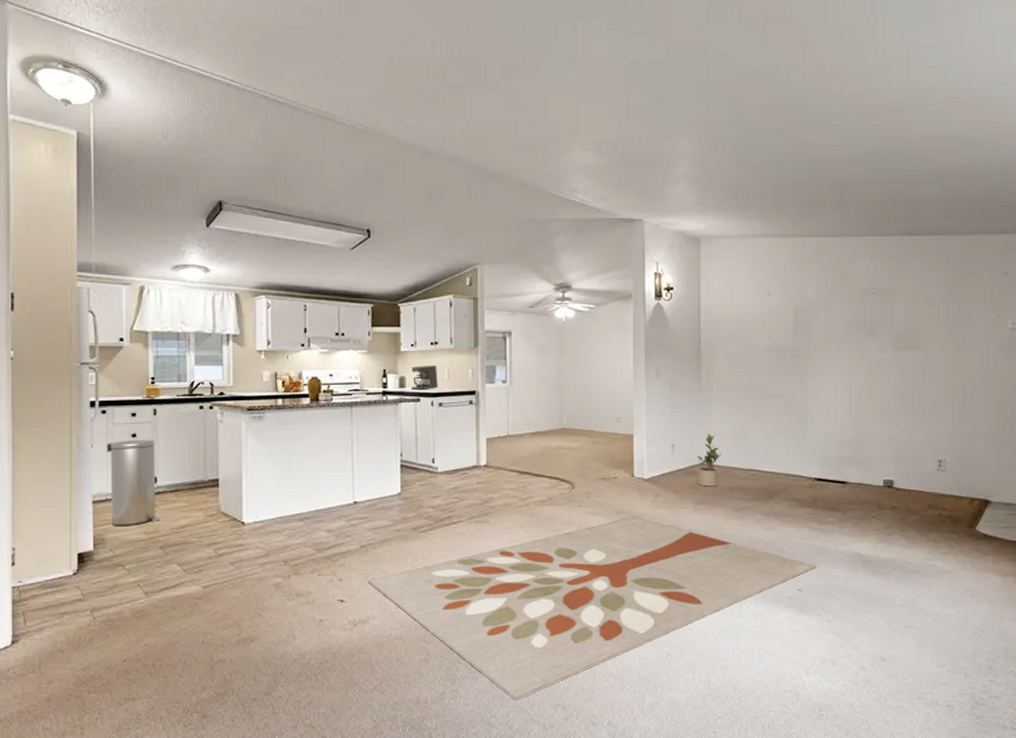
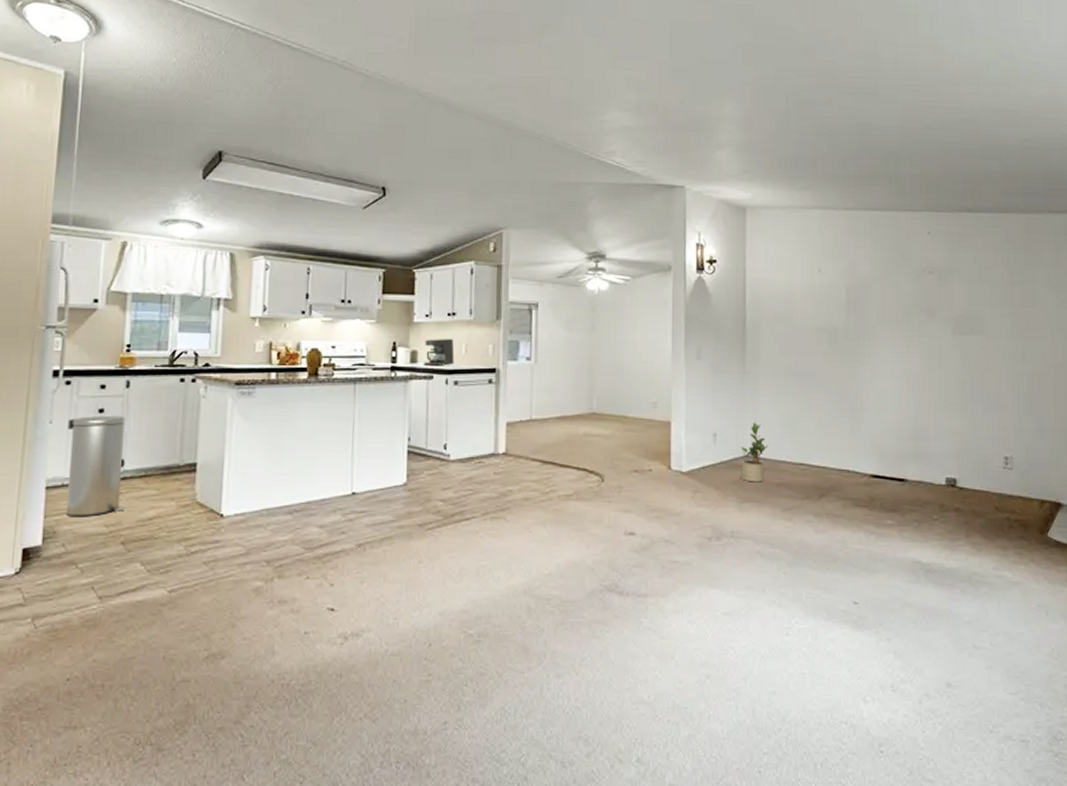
area rug: present [367,516,818,701] -> none [363,515,875,732]

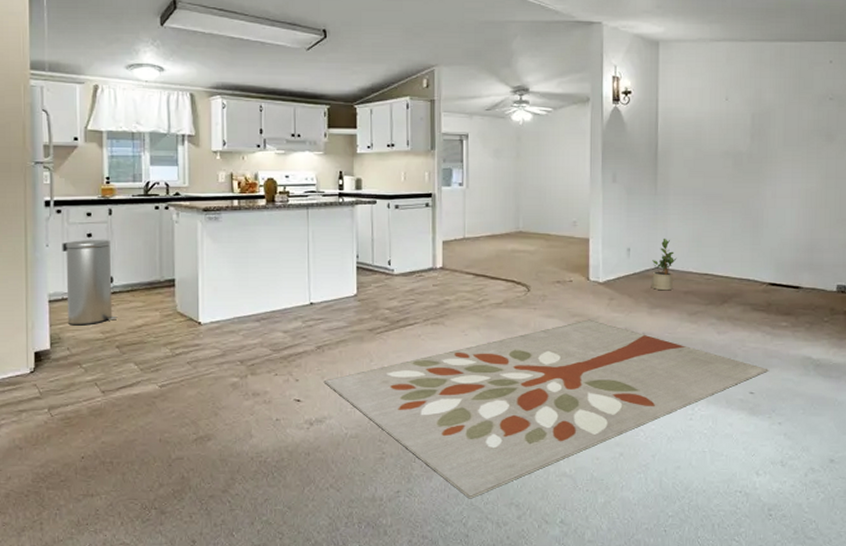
area rug: none [363,515,875,732] -> present [323,319,770,499]
coffee maker: present [424,338,455,366] -> none [368,167,395,192]

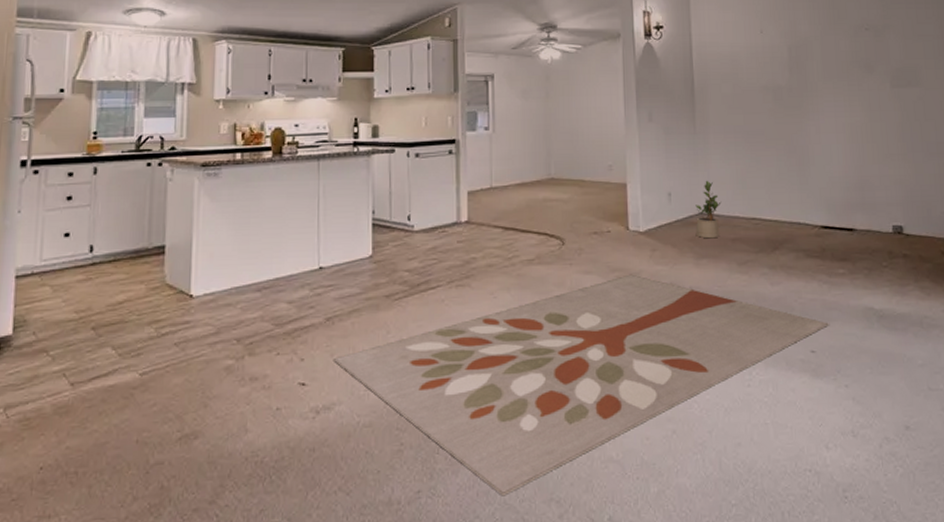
pedal bin: present [62,239,118,326] -> none [36,202,96,305]

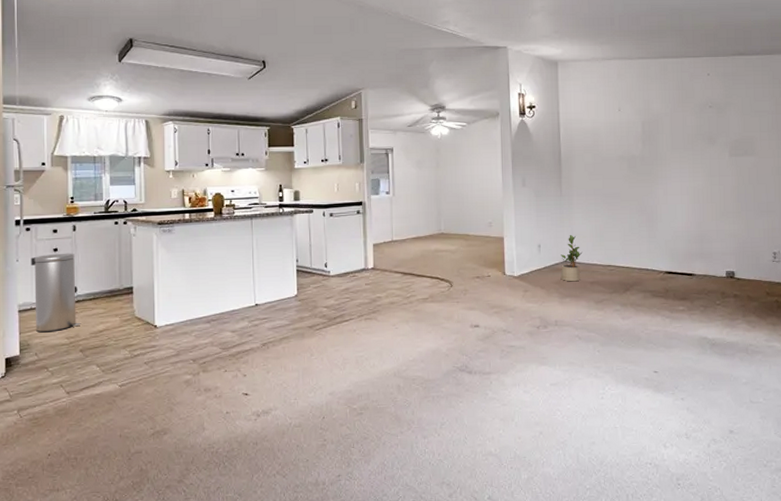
pedal bin: none [36,202,96,305] -> present [30,253,81,333]
area rug: present [333,274,830,497] -> none [269,310,671,480]

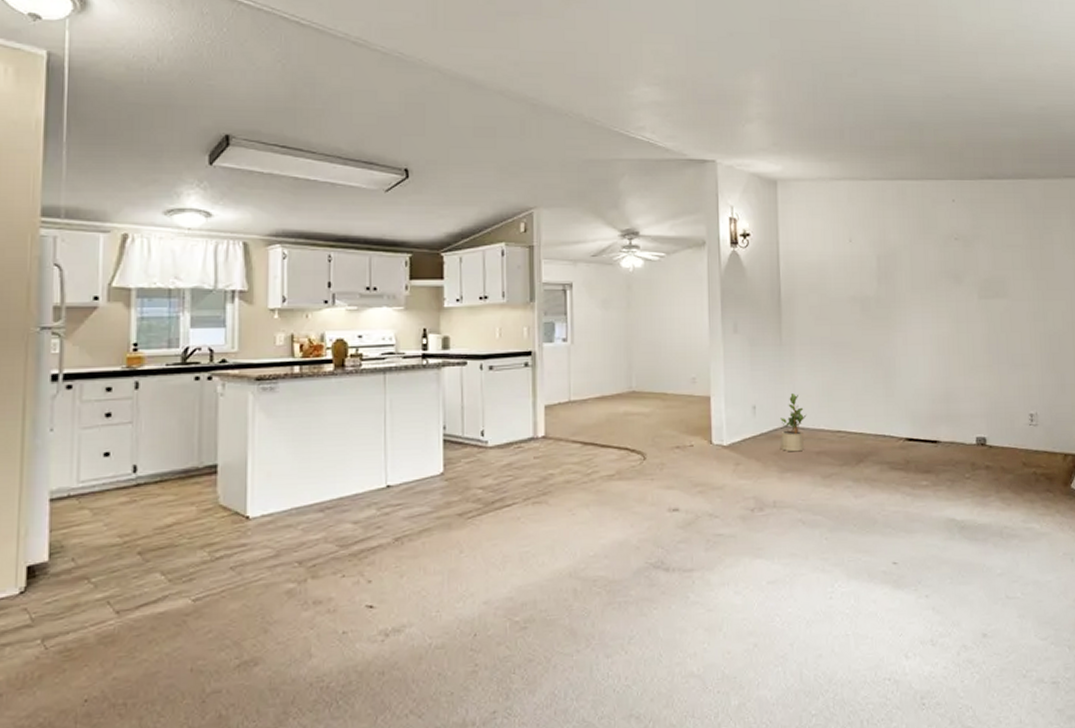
pedal bin: present [30,253,81,333] -> none [71,419,141,530]

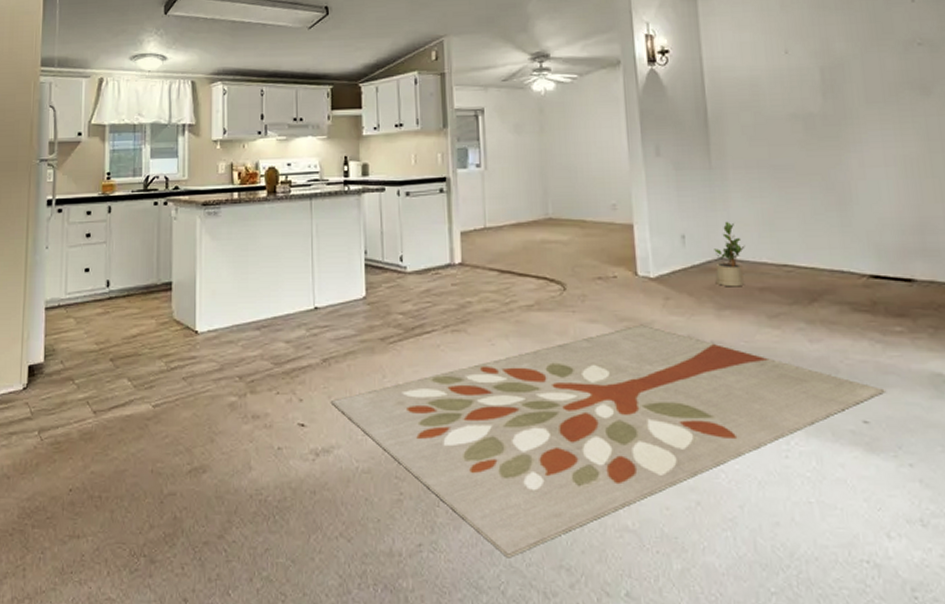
area rug: none [402,488,913,714] -> present [330,324,887,558]

